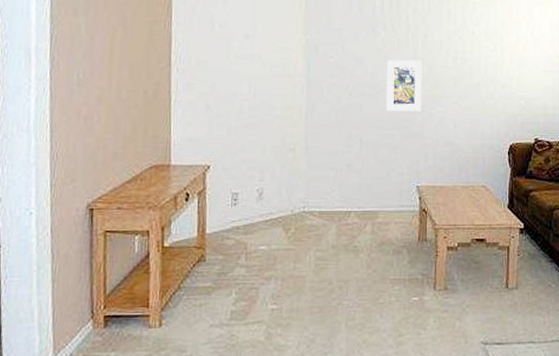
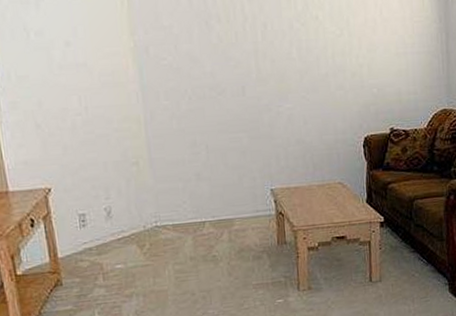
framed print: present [386,59,423,111] -> none [226,53,268,113]

